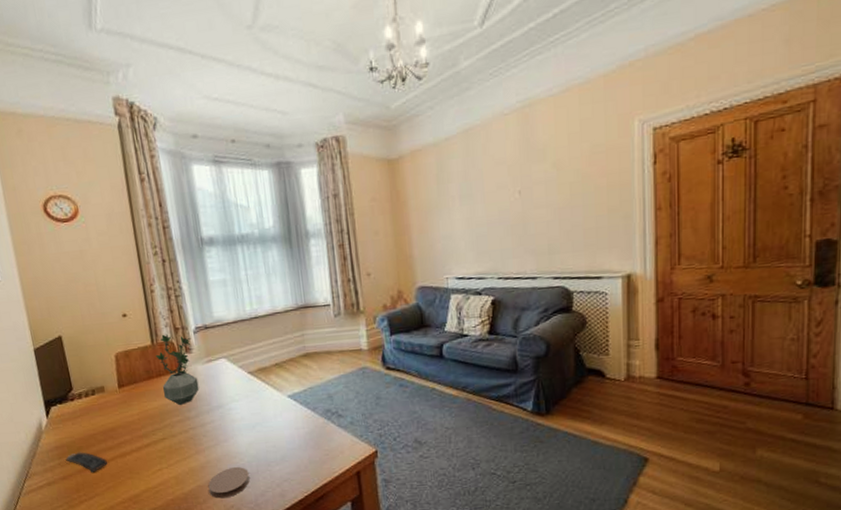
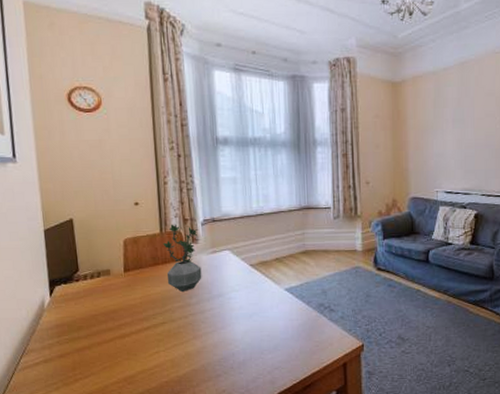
remote control: present [65,452,107,473] -> none [64,331,106,352]
coaster: present [208,467,250,499] -> none [202,354,243,383]

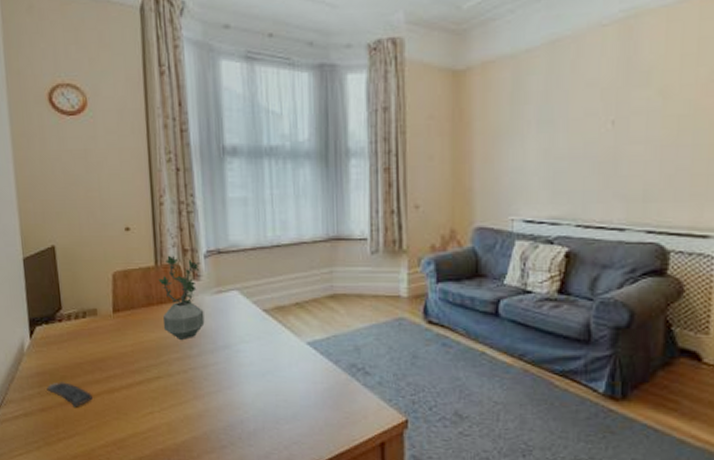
remote control: none [64,331,106,352] -> present [46,382,92,407]

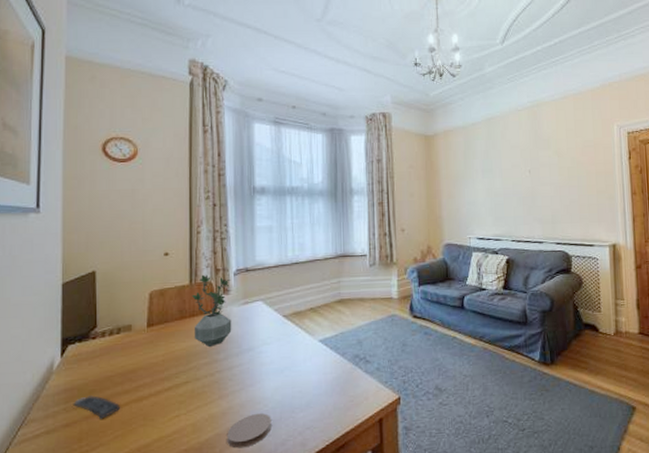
coaster: none [204,420,253,456] -> present [227,413,272,449]

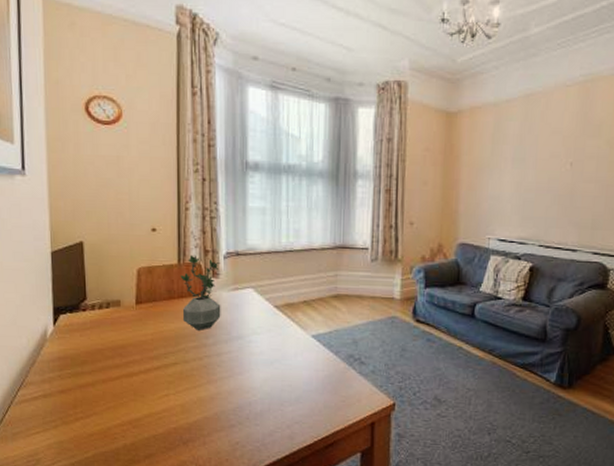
remote control: present [73,395,120,419] -> none [67,366,111,390]
coaster: present [227,413,272,449] -> none [215,402,260,434]

